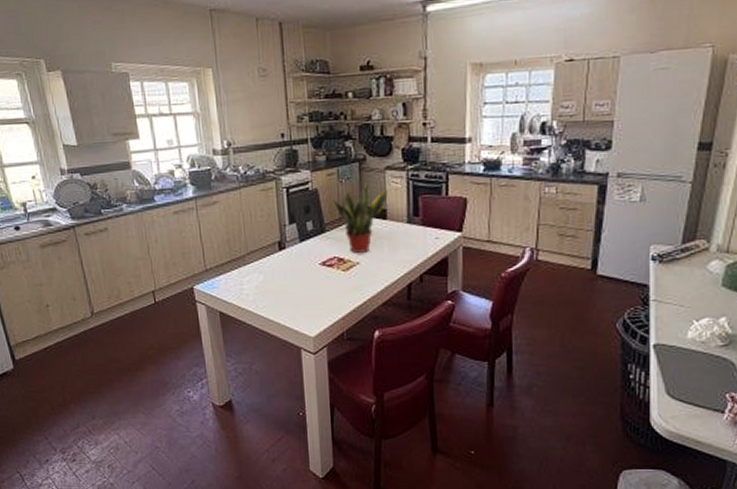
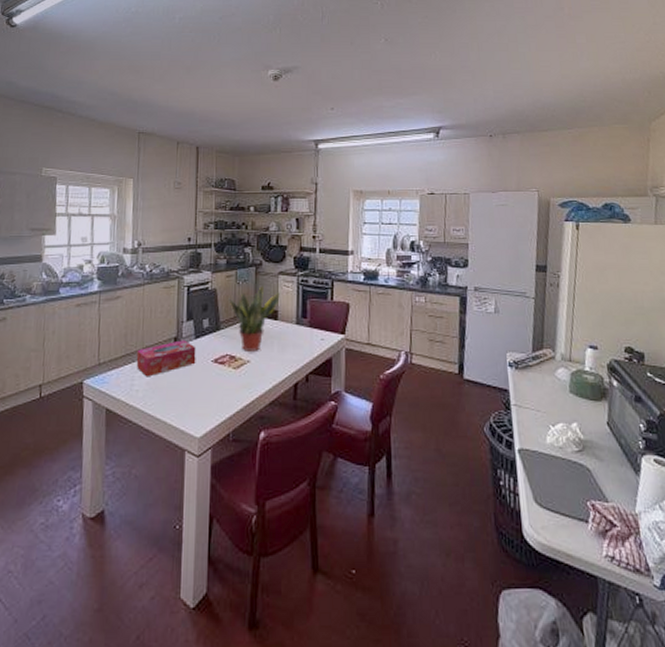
tissue box: none [241,244,303,282] -> present [136,340,196,377]

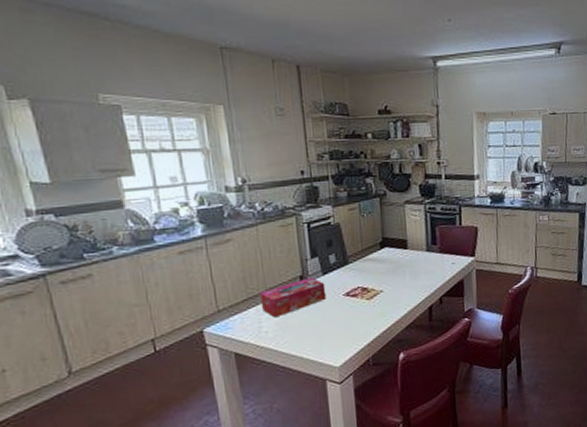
potted plant: present [228,285,280,351] -> none [354,216,408,282]

